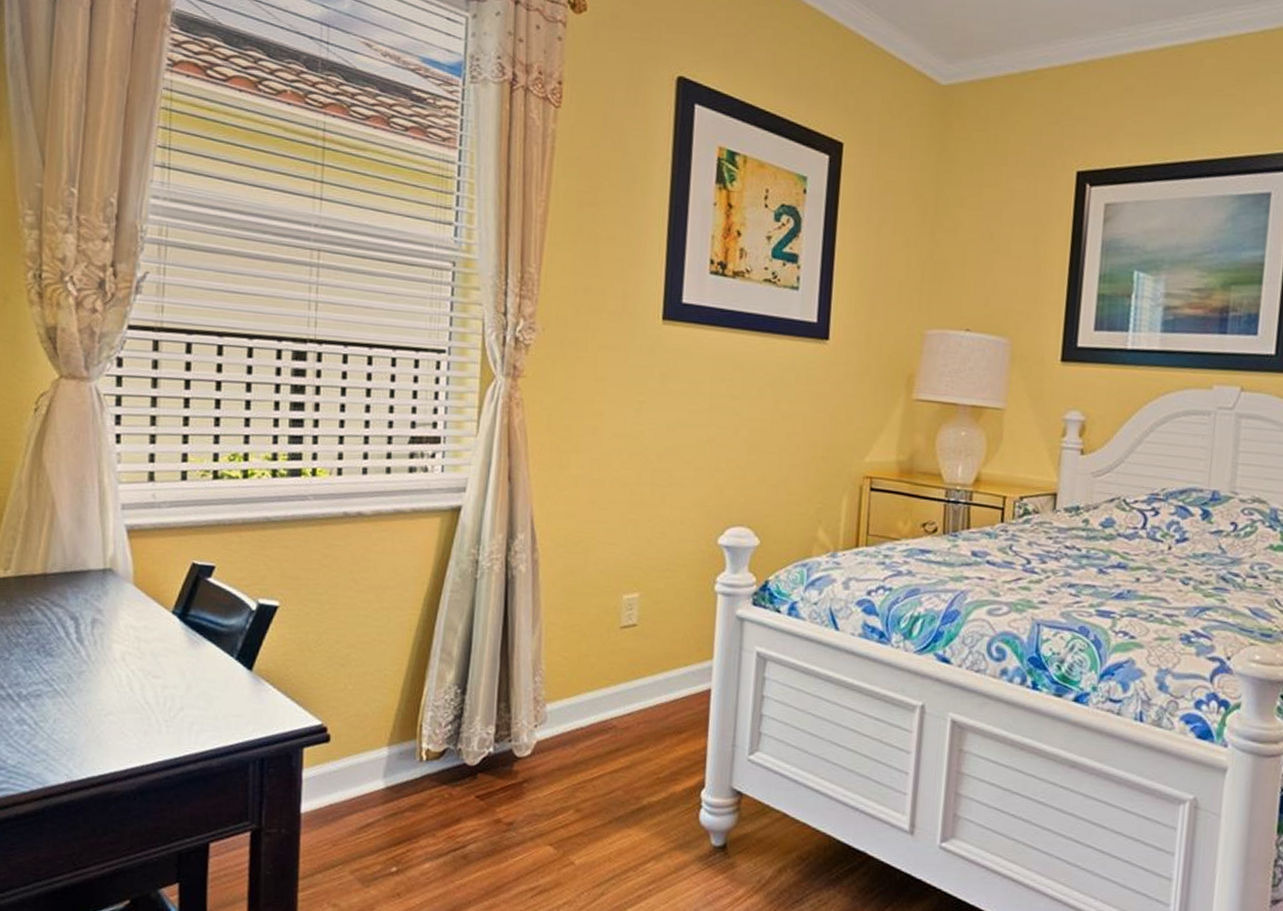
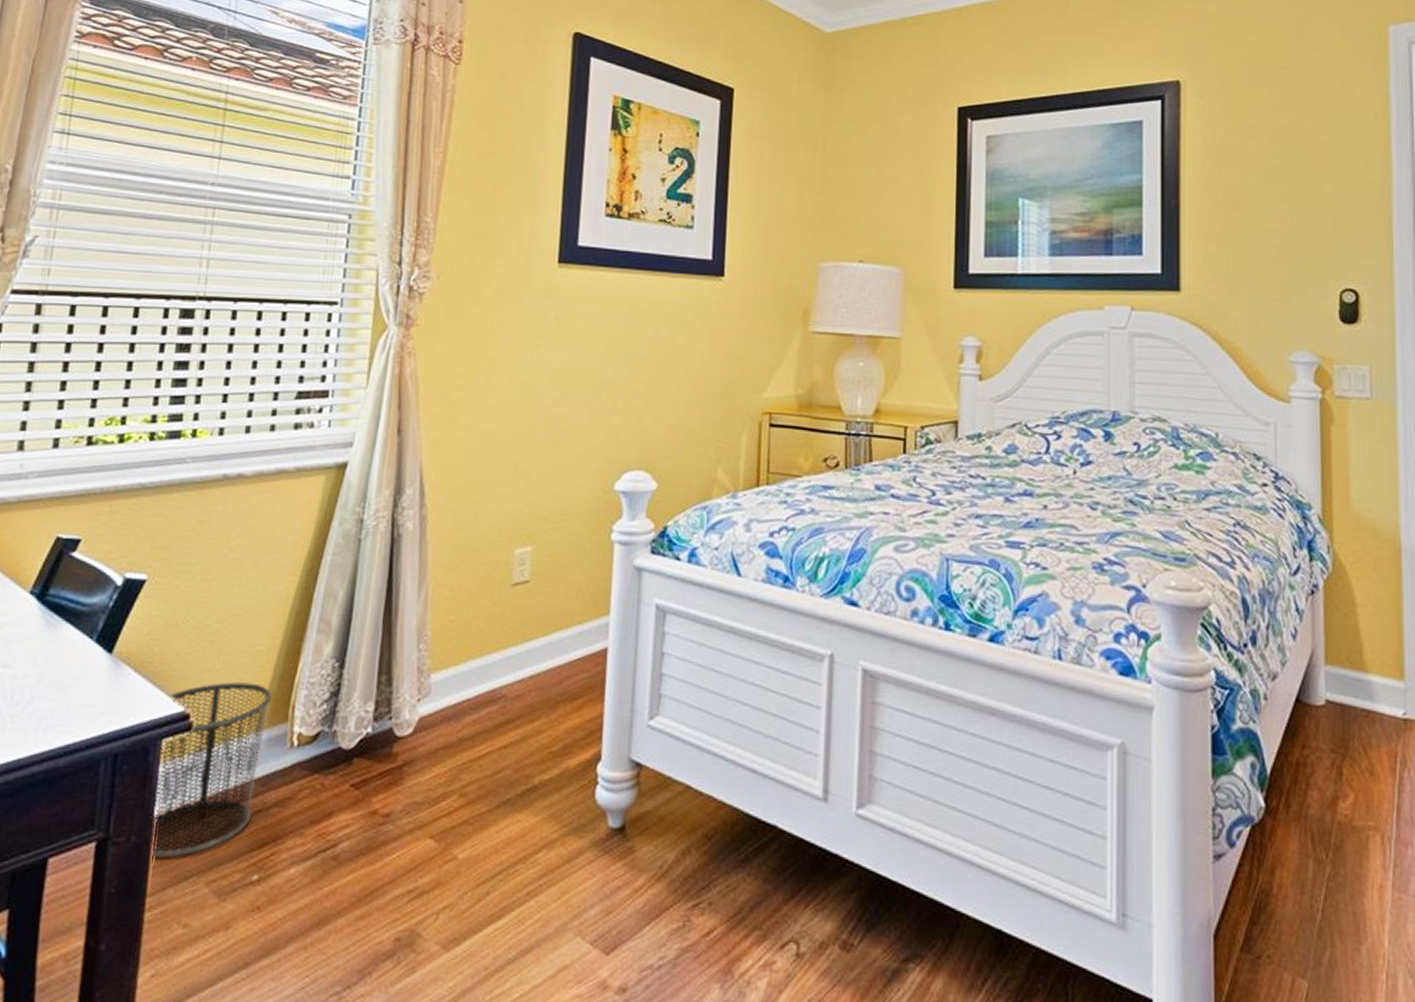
waste bin: none [300,701,402,849] -> present [151,682,273,859]

